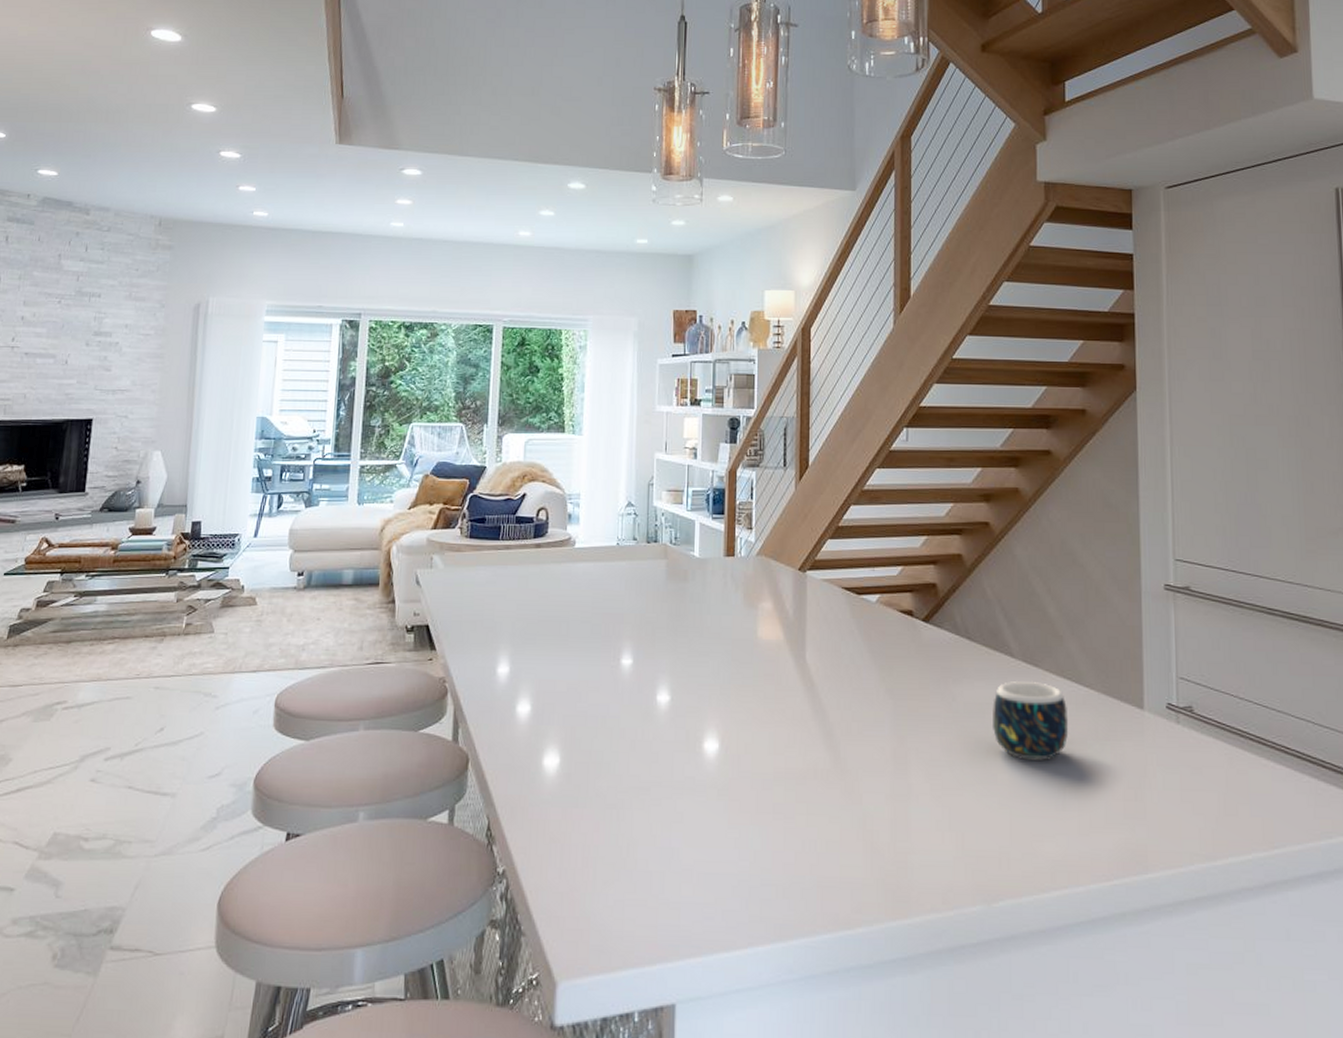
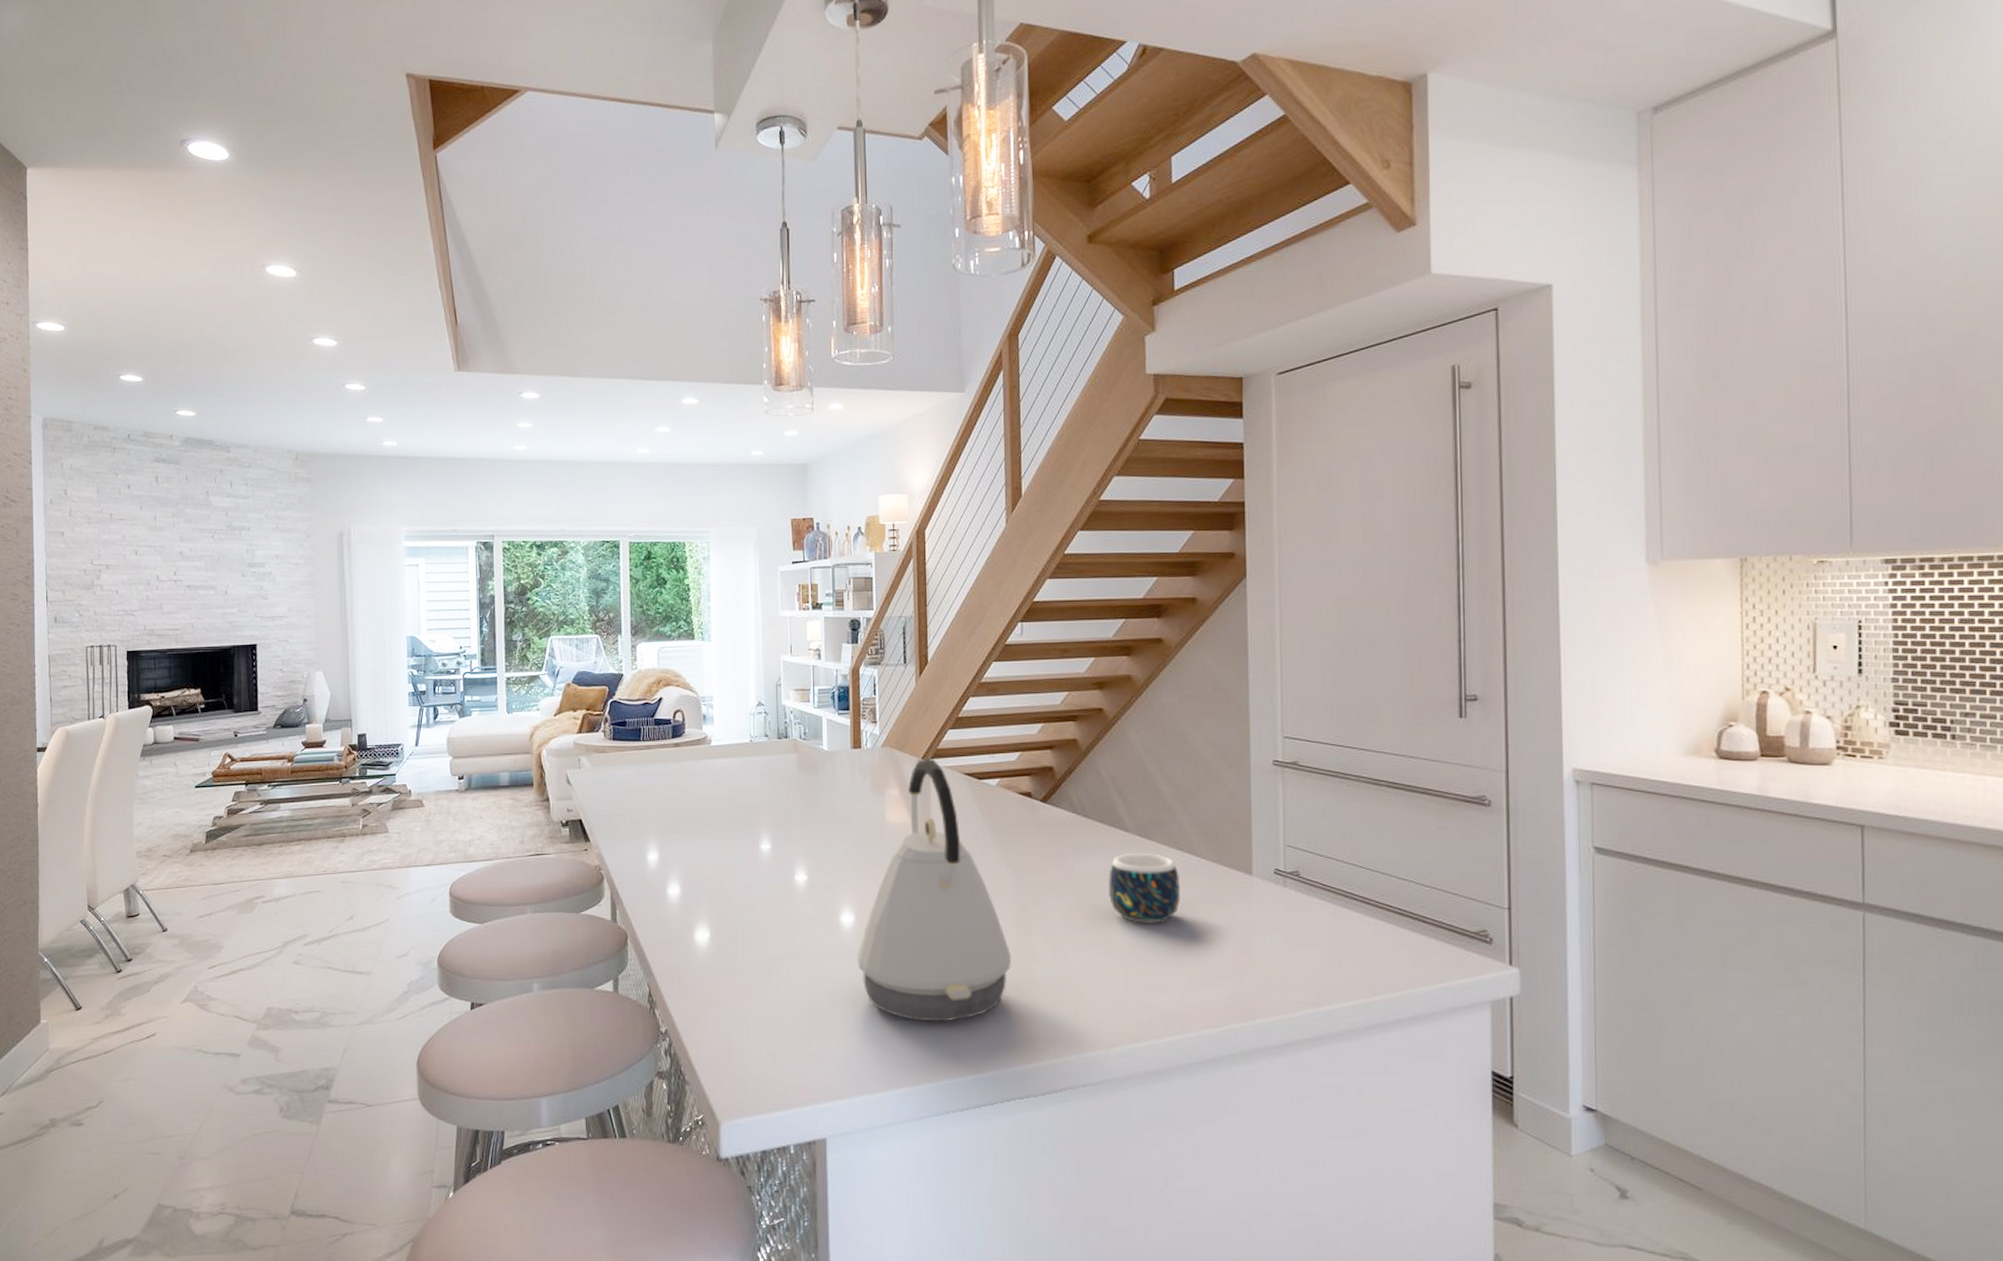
kettle: none [720,570,886,868] -> present [857,758,1011,1022]

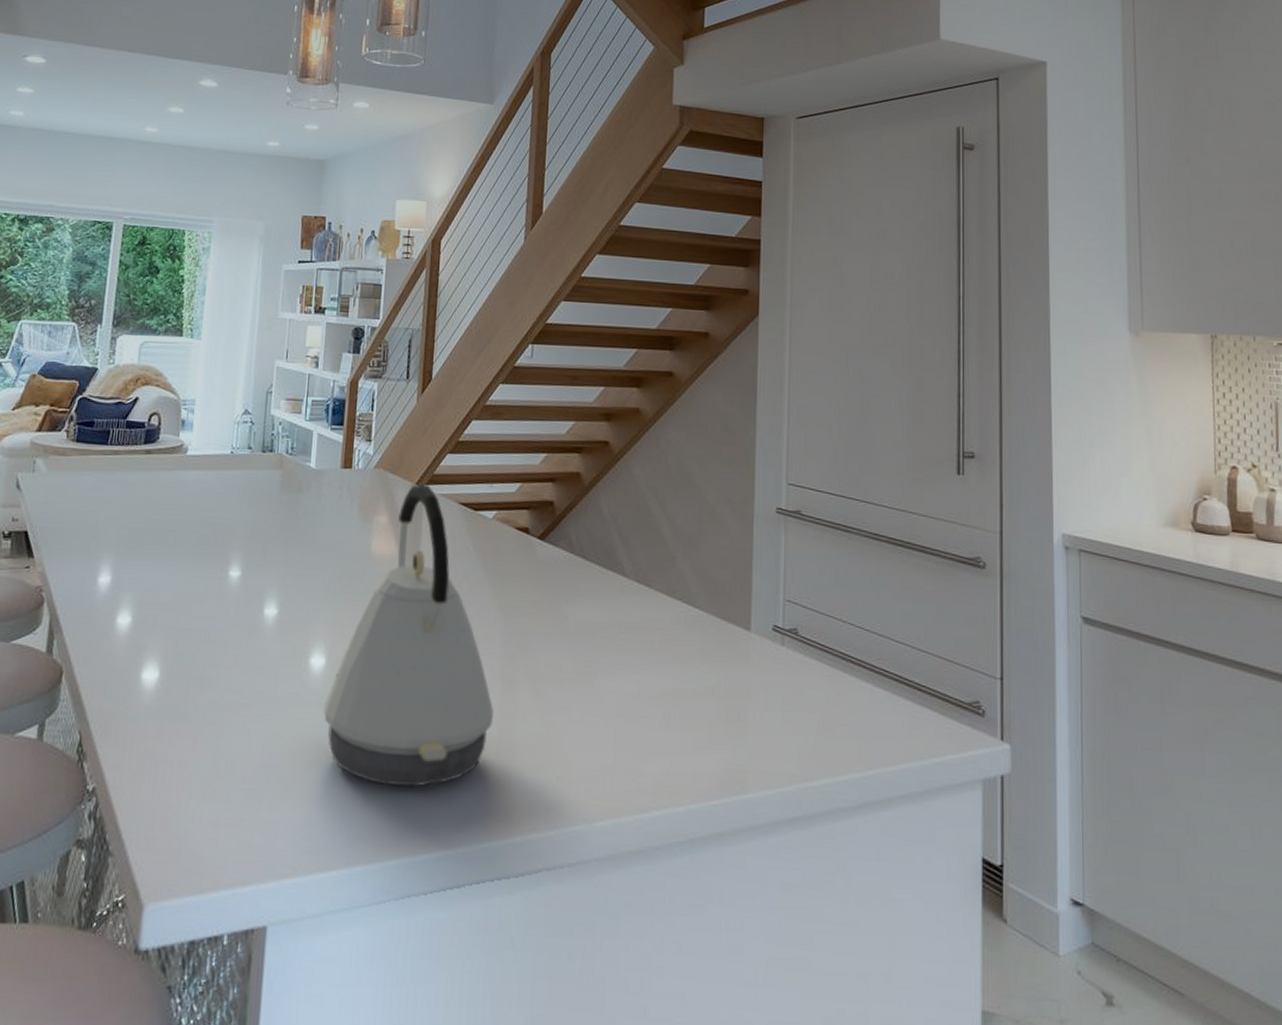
mug: present [1109,852,1181,923] -> none [602,600,677,680]

